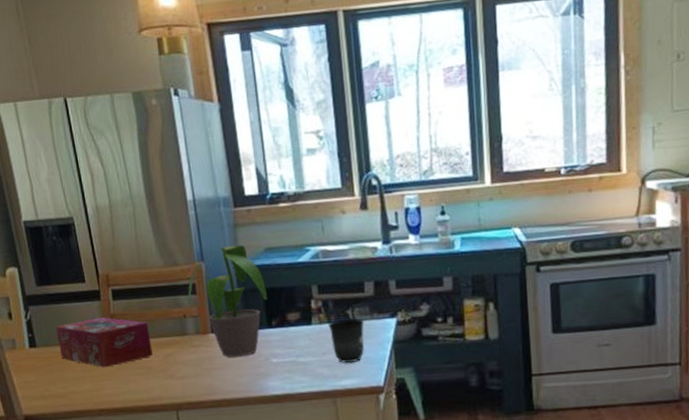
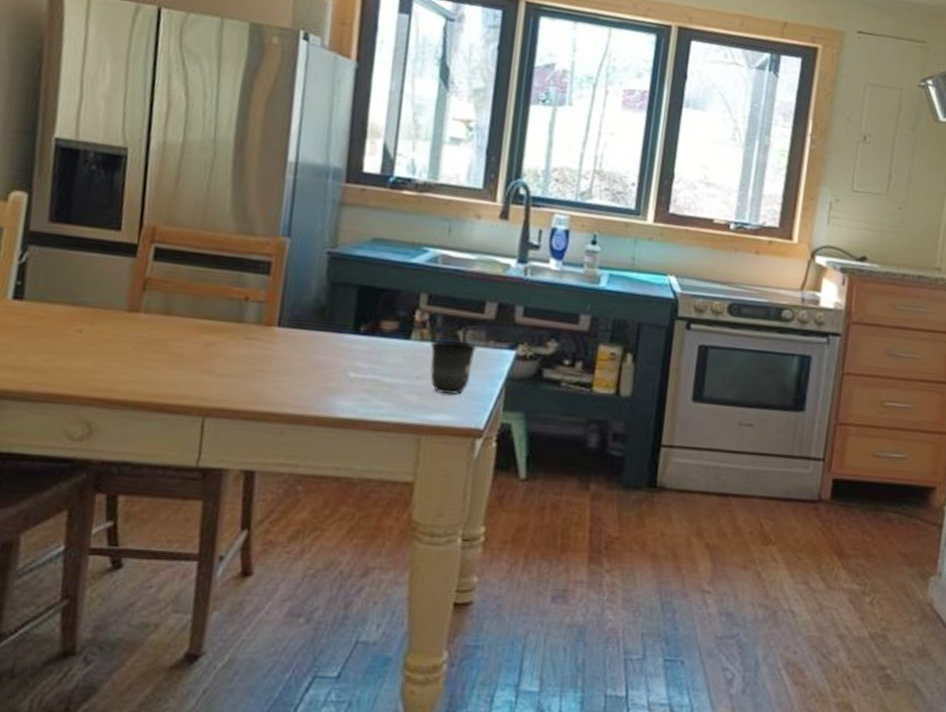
tissue box: present [55,317,153,368] -> none [56,277,194,345]
potted plant: present [188,244,267,357] -> none [254,224,363,362]

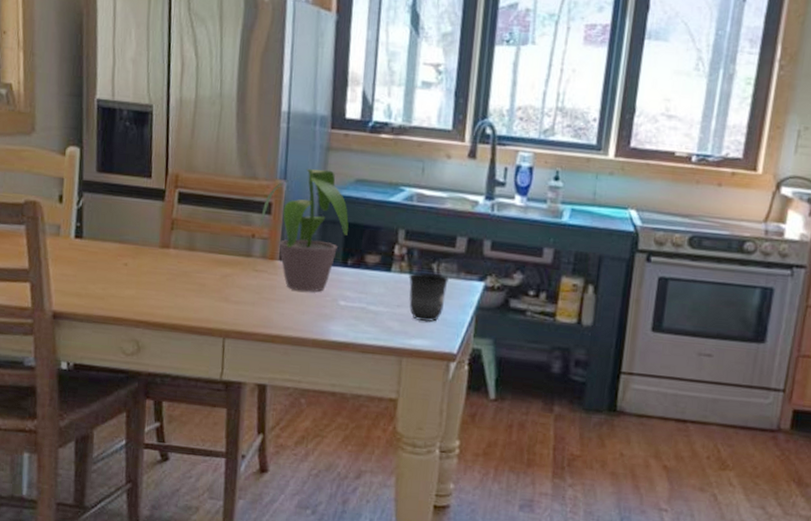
potted plant: none [254,224,363,362] -> present [259,168,349,292]

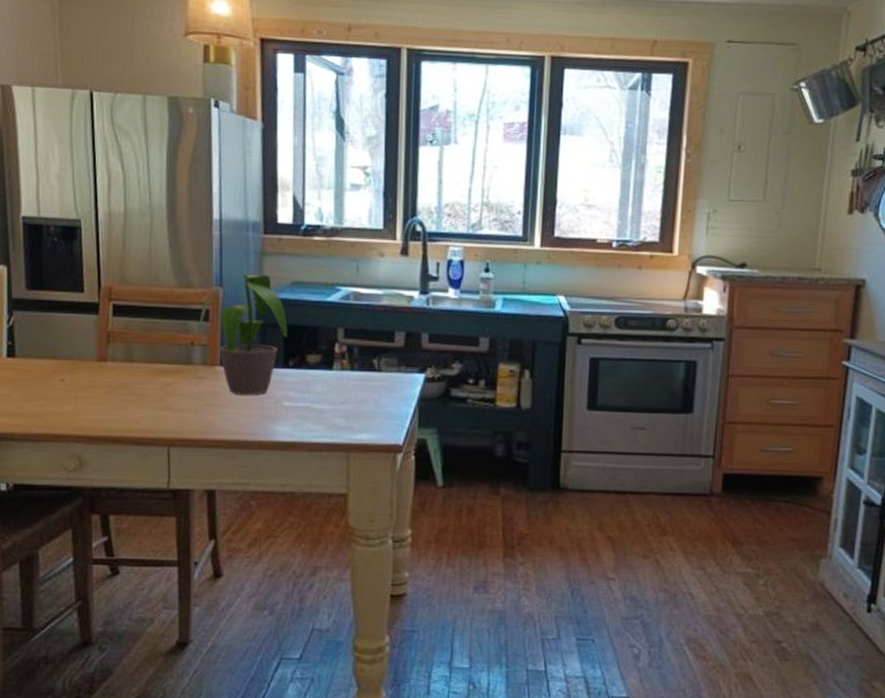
mug: present [409,272,449,322] -> none [351,369,390,417]

